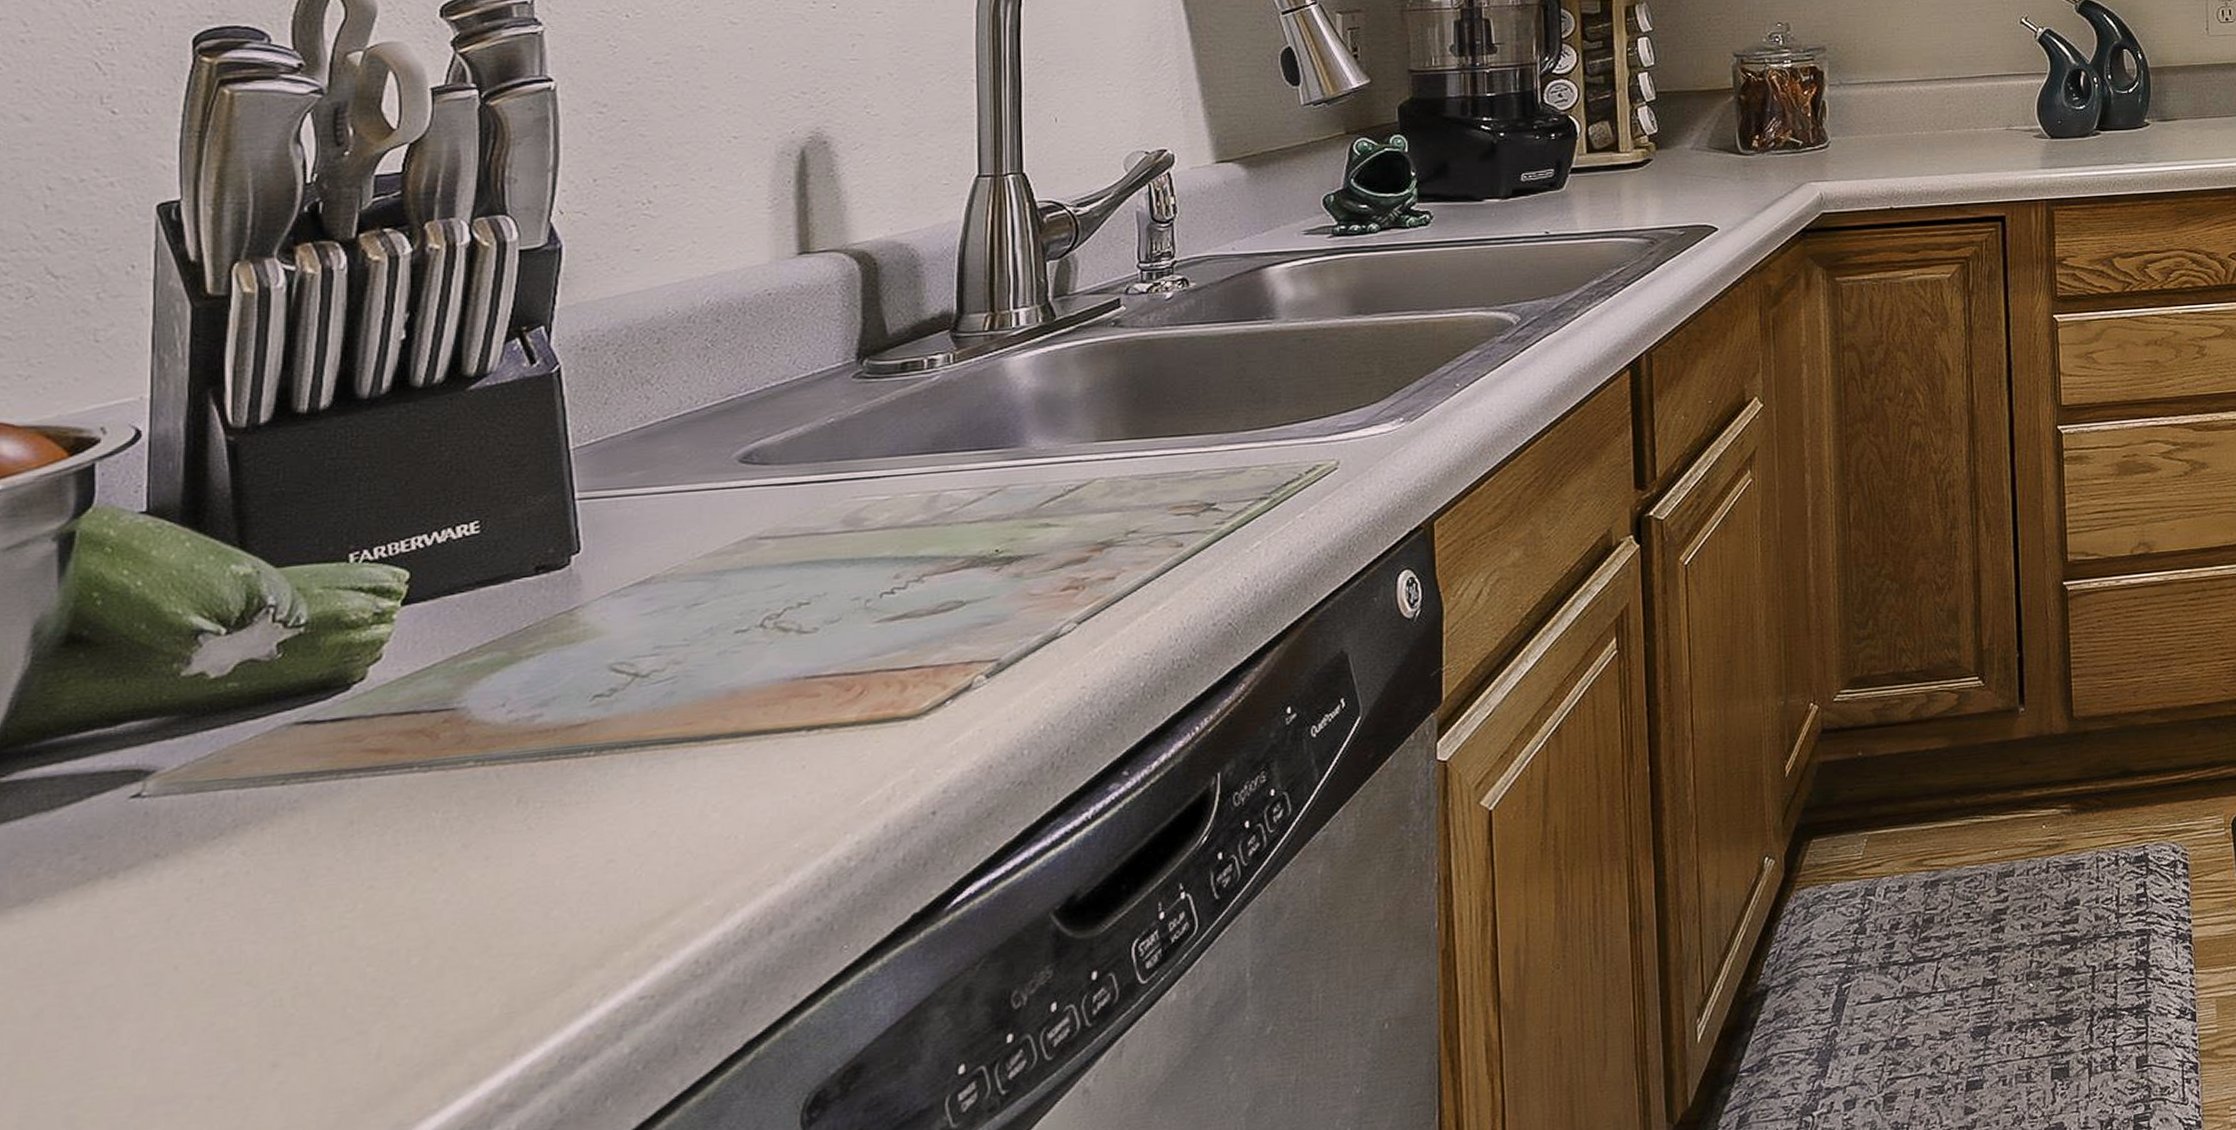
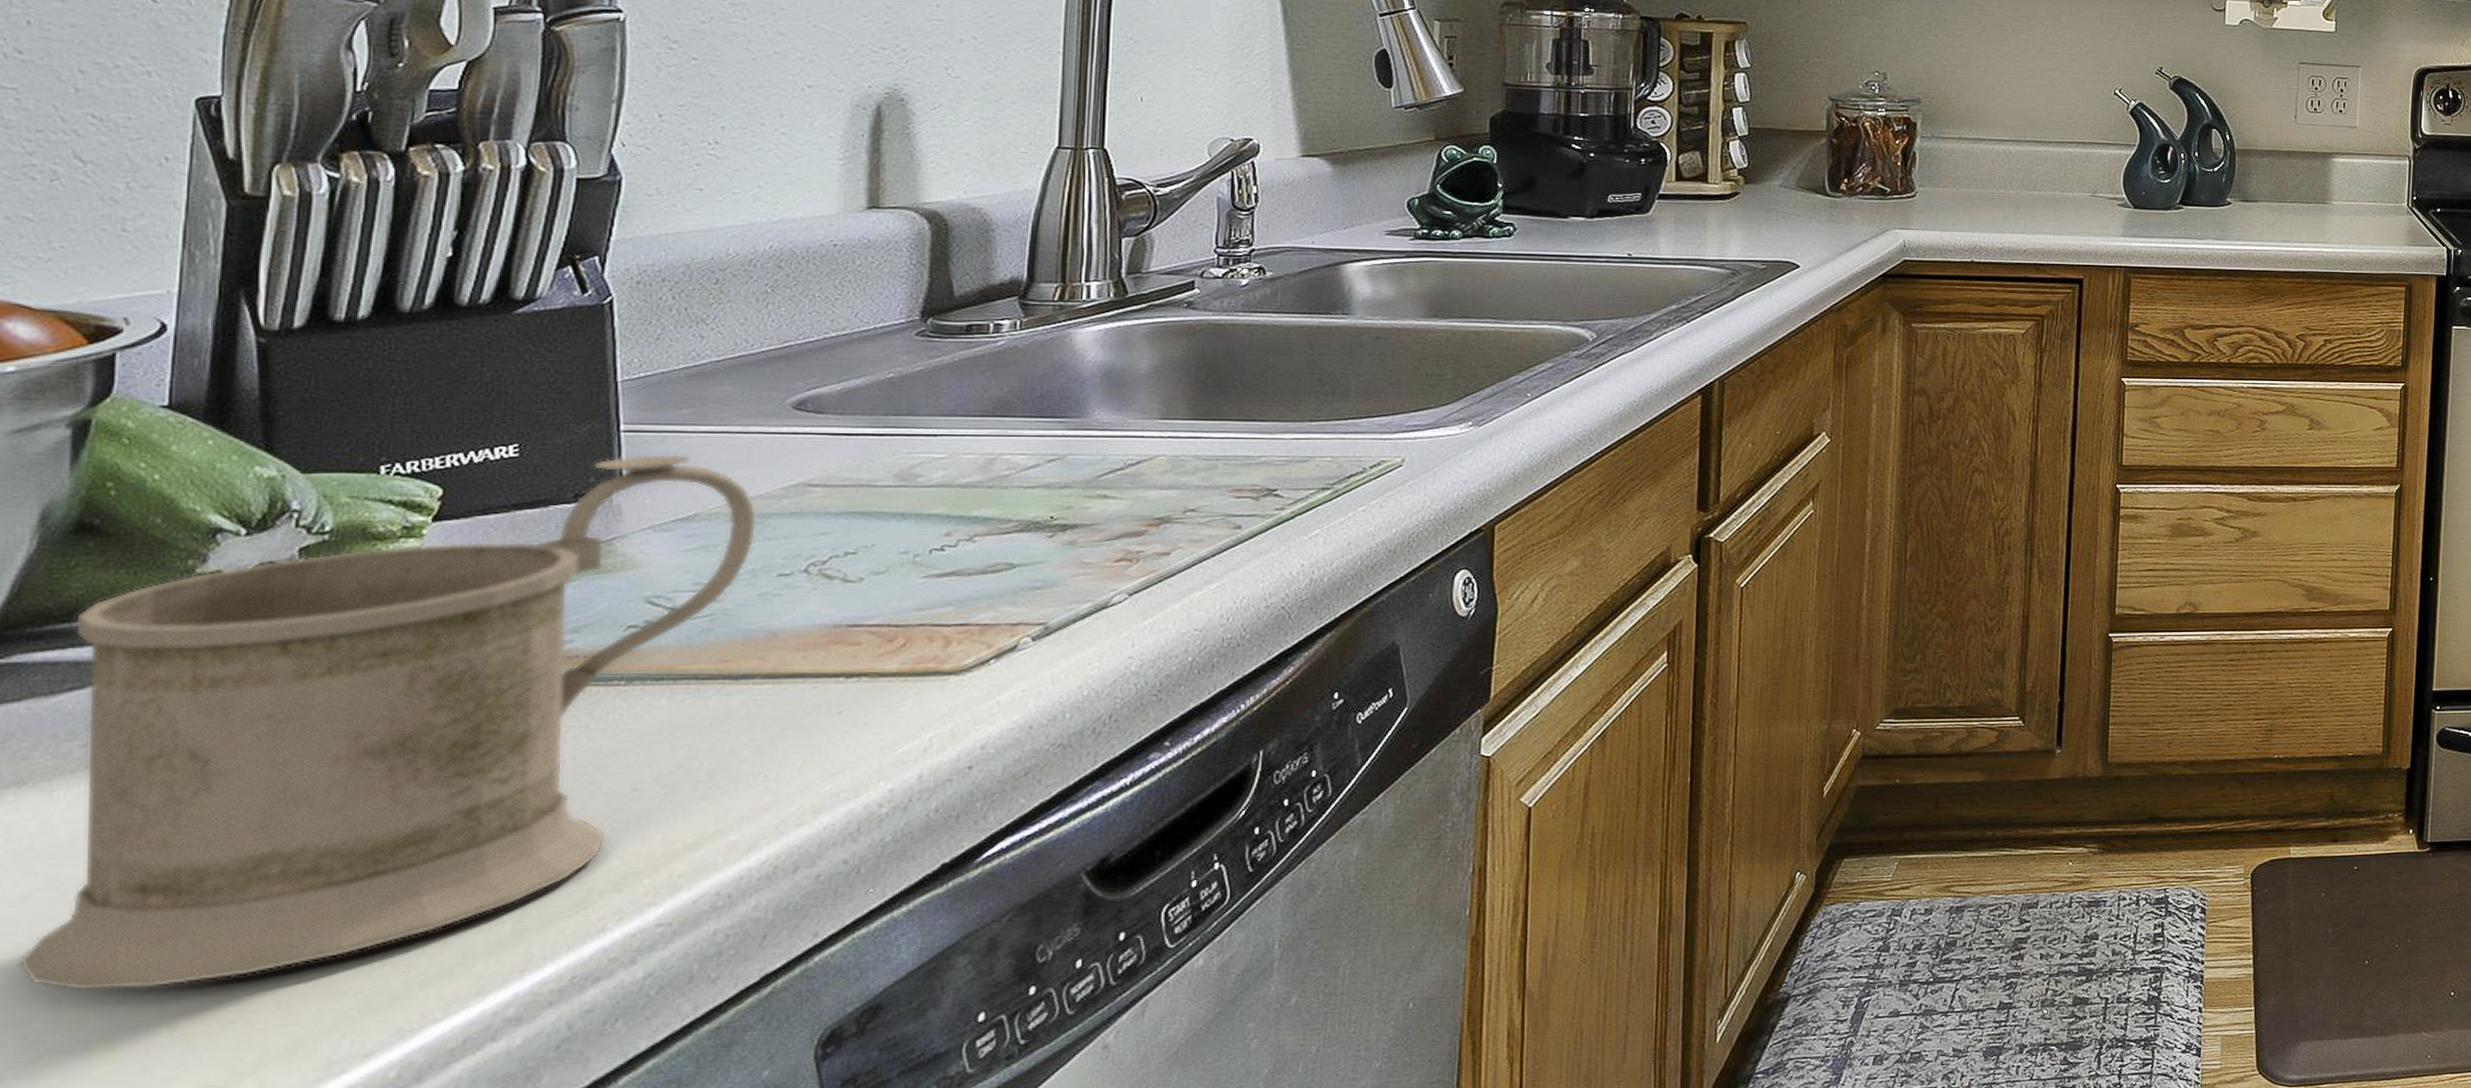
mug: none [33,517,712,1107] -> present [18,453,758,992]

